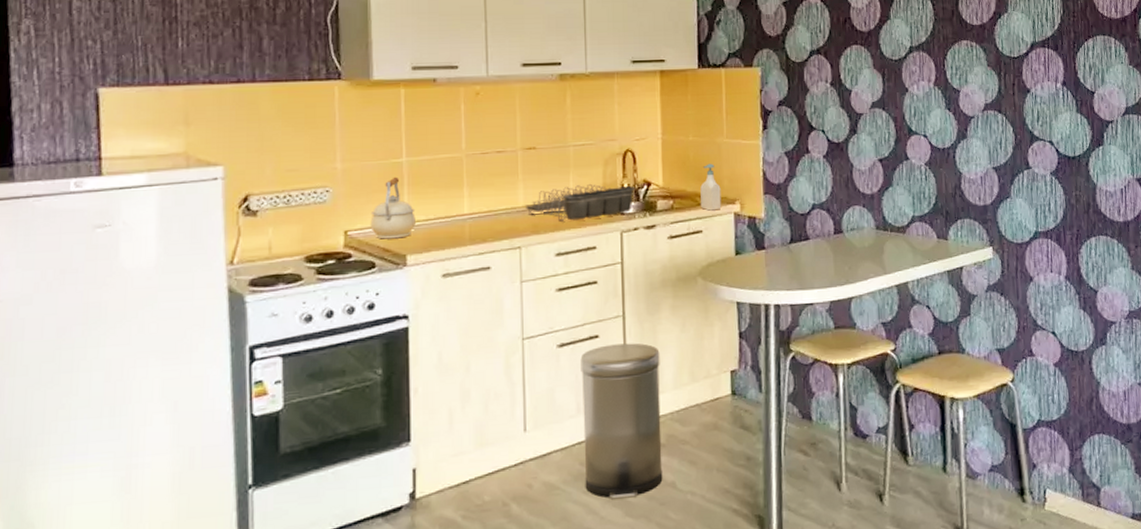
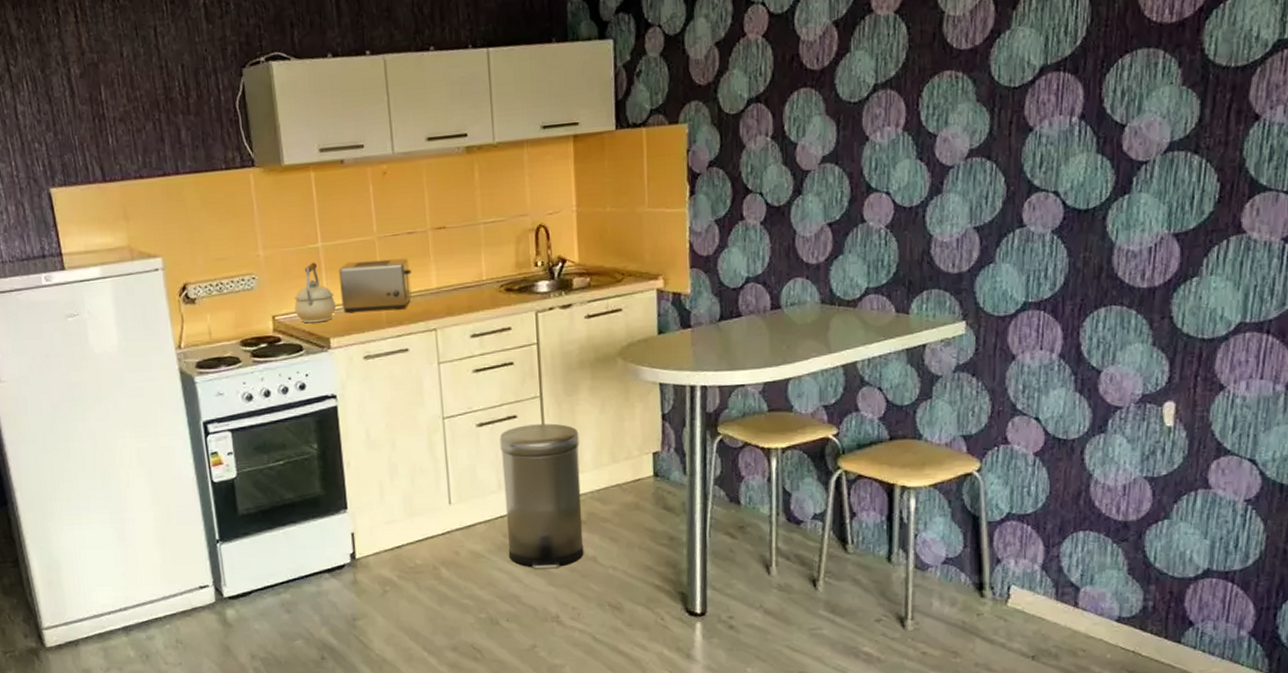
toaster: none [422,176,498,230] -> present [339,258,412,314]
dish rack: present [526,183,636,222] -> none [439,262,550,303]
soap bottle: present [700,163,722,211] -> none [619,236,643,288]

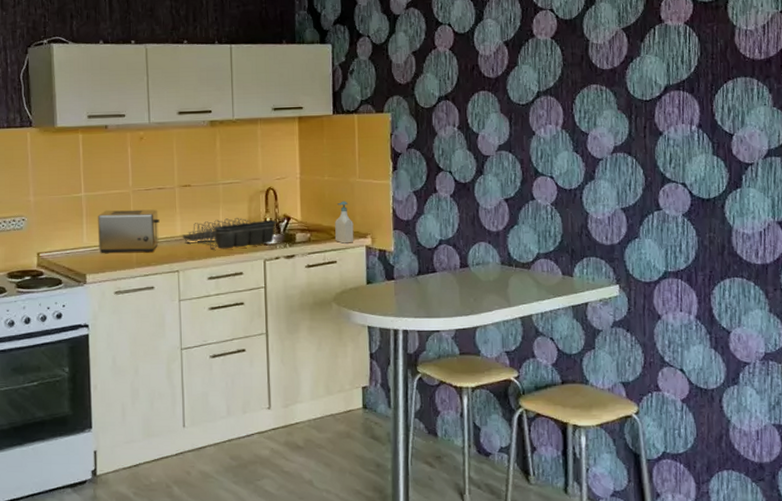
kettle: present [294,262,336,324] -> none [57,208,93,261]
dish rack: none [439,262,550,303] -> present [183,217,277,250]
pedal bin: present [499,423,584,569] -> none [230,357,301,490]
soap bottle: none [619,236,643,288] -> present [334,201,354,244]

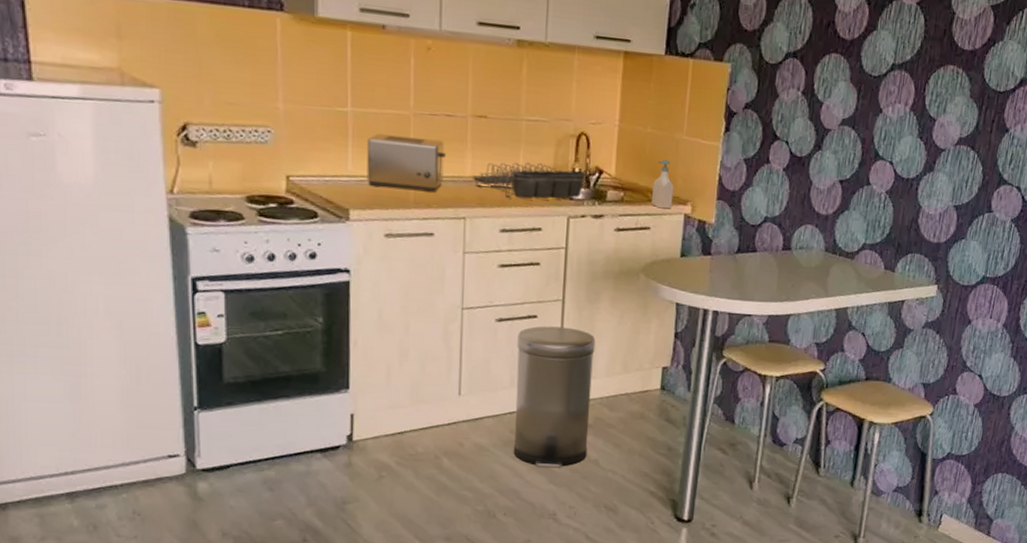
pedal bin: none [230,357,301,490] -> present [513,326,596,468]

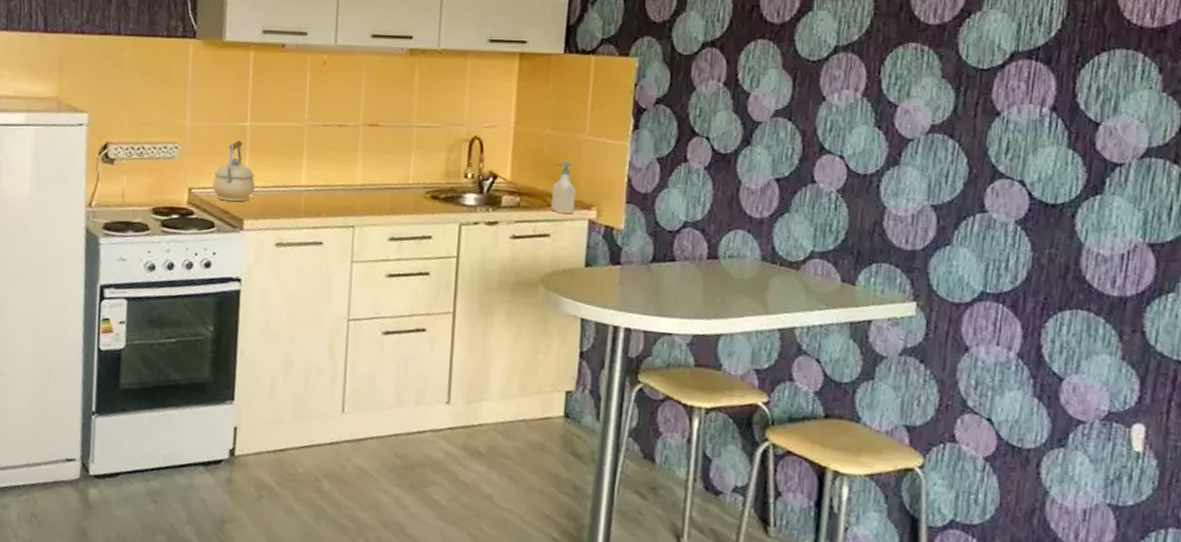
kettle: none [313,126,360,192] -> present [212,140,255,202]
toaster: present [366,133,446,193] -> none [261,145,337,201]
dish rack: present [473,162,587,200] -> none [363,168,480,207]
pedal bin: present [513,326,596,468] -> none [397,340,489,502]

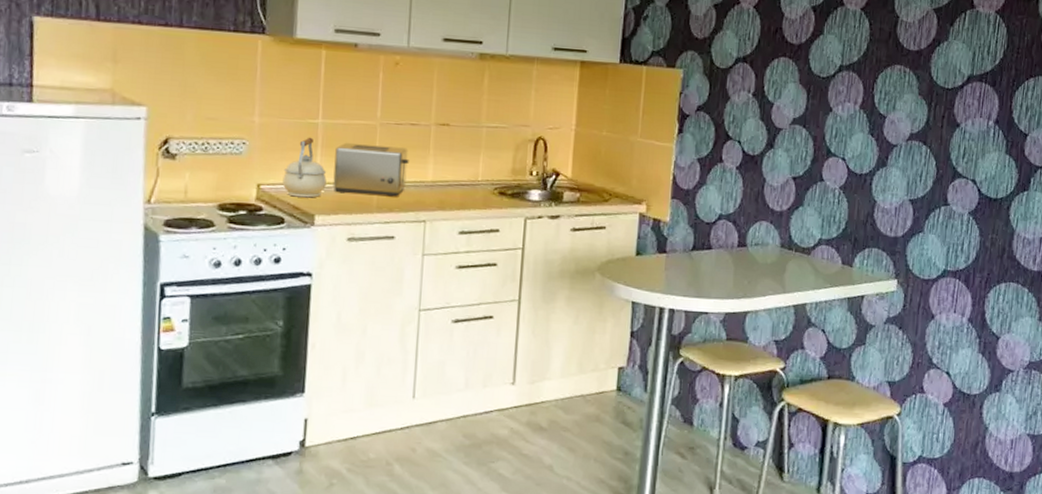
toaster: none [261,145,337,201] -> present [333,142,409,197]
soap bottle: present [550,161,576,215] -> none [606,161,629,209]

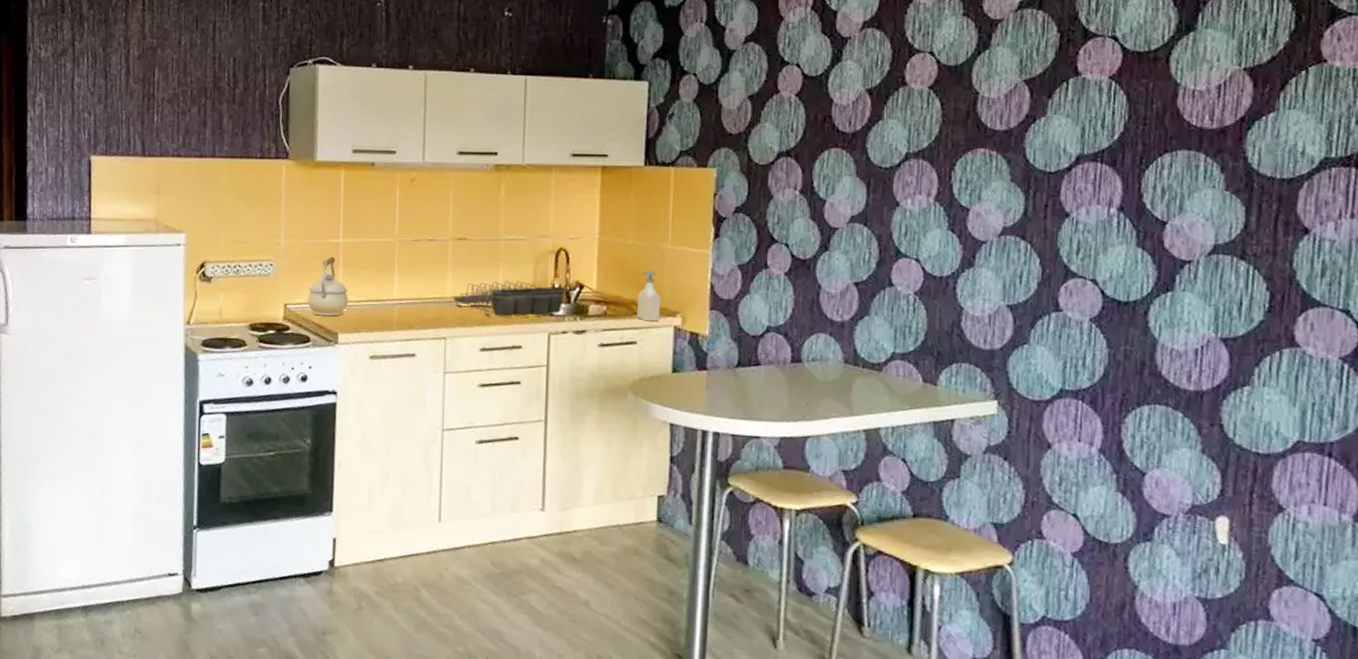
toaster: present [333,142,409,197] -> none [354,260,428,314]
dish rack: none [434,166,544,202] -> present [453,280,567,317]
soap bottle: none [606,161,629,209] -> present [636,270,661,322]

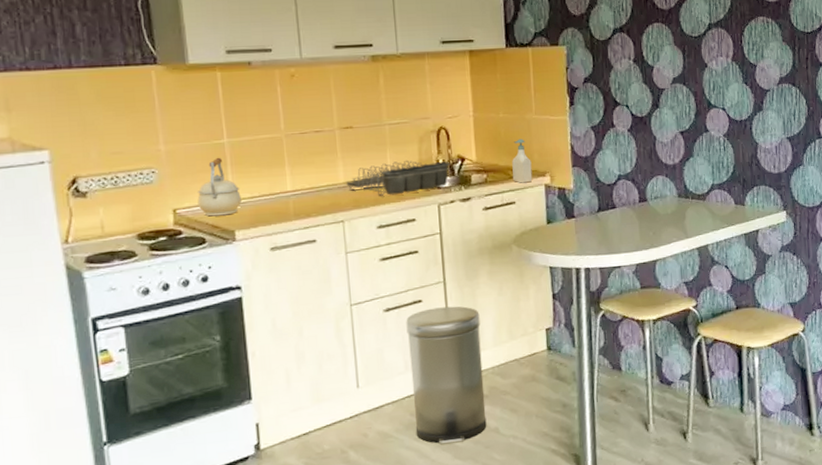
pedal bin: none [495,448,581,608] -> present [406,306,487,445]

